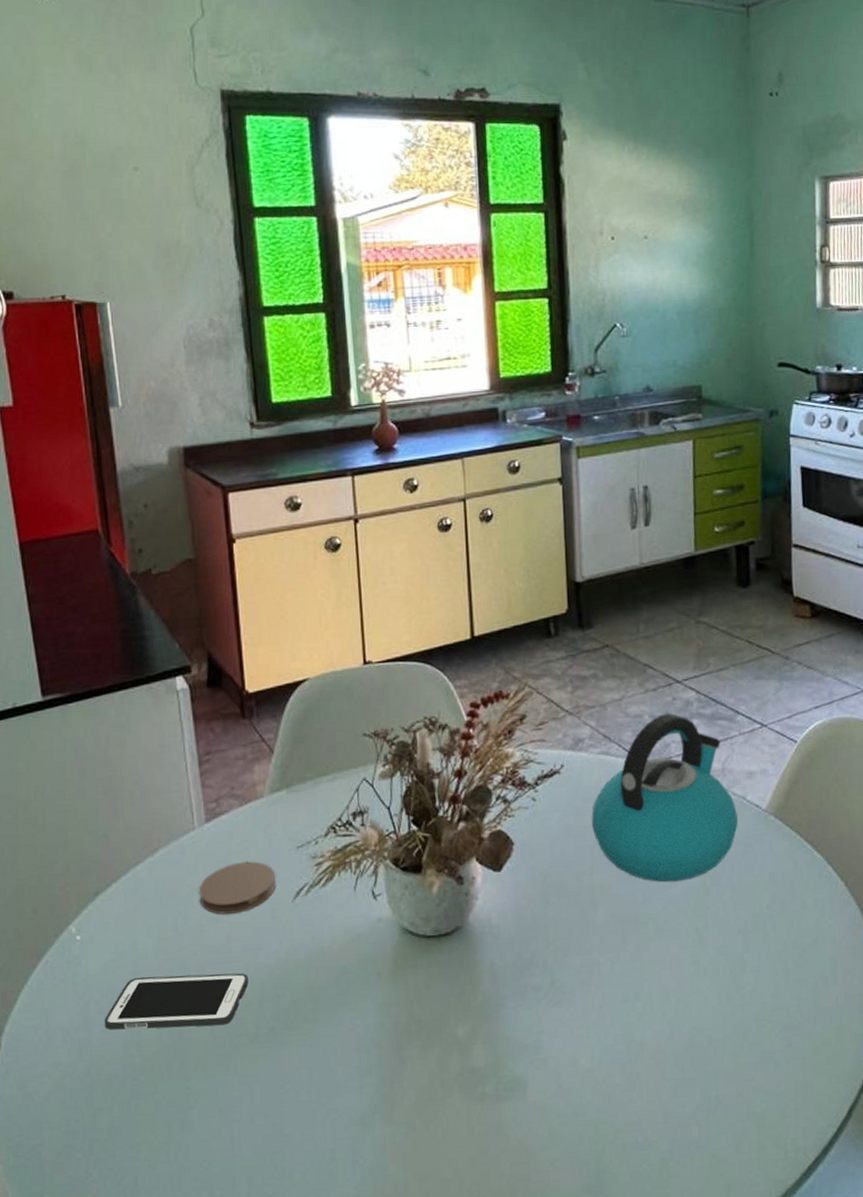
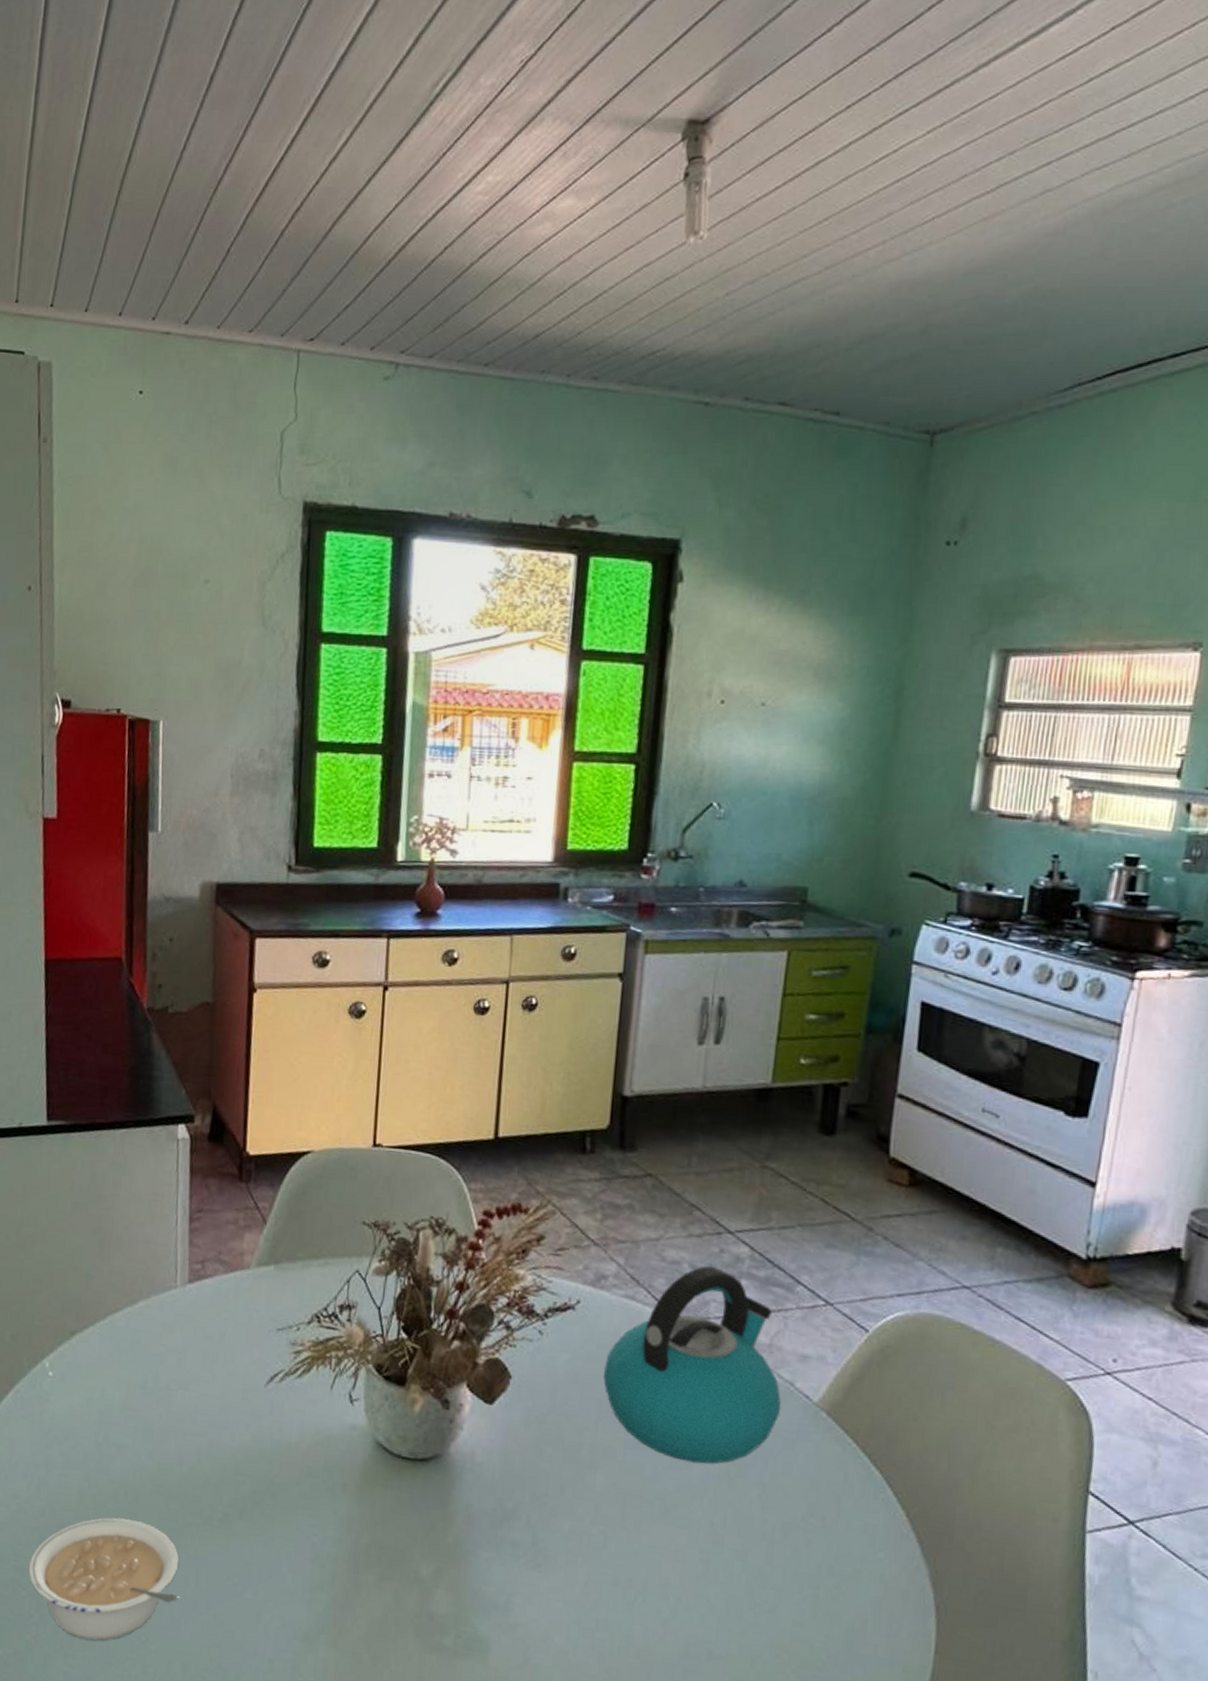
legume: none [80,1056,236,1183] -> present [28,1518,179,1641]
cell phone: present [104,973,249,1030] -> none [64,1428,210,1499]
coaster: present [198,861,276,915] -> none [172,1332,251,1385]

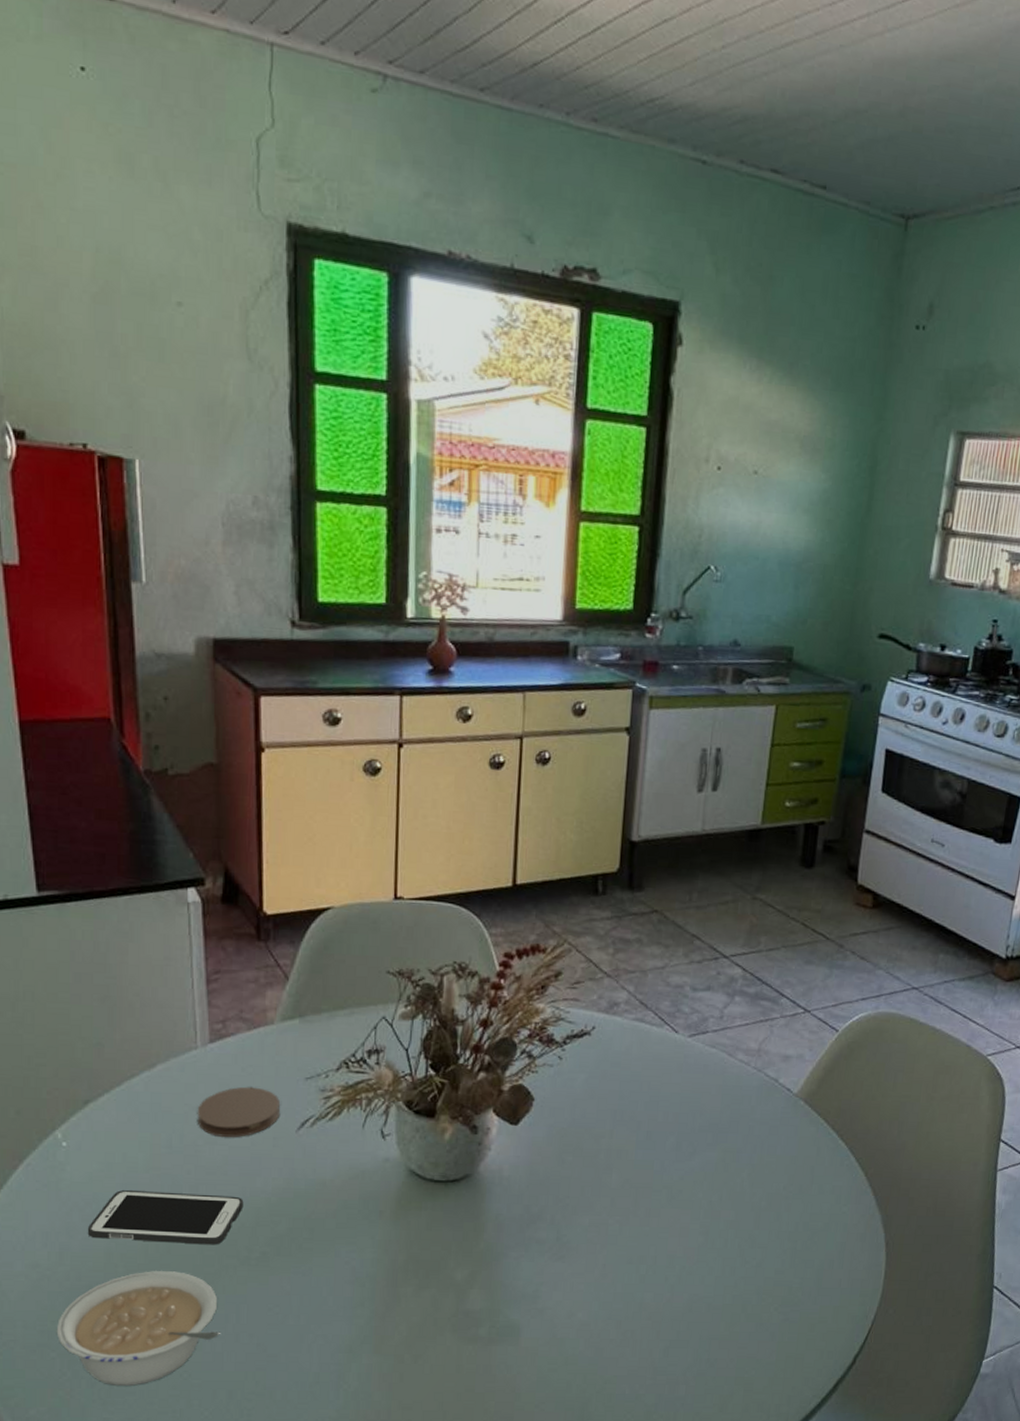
cell phone: none [64,1428,210,1499] -> present [87,1190,244,1245]
coaster: none [172,1332,251,1385] -> present [197,1086,281,1137]
kettle: present [604,1266,781,1464] -> none [617,988,767,1154]

